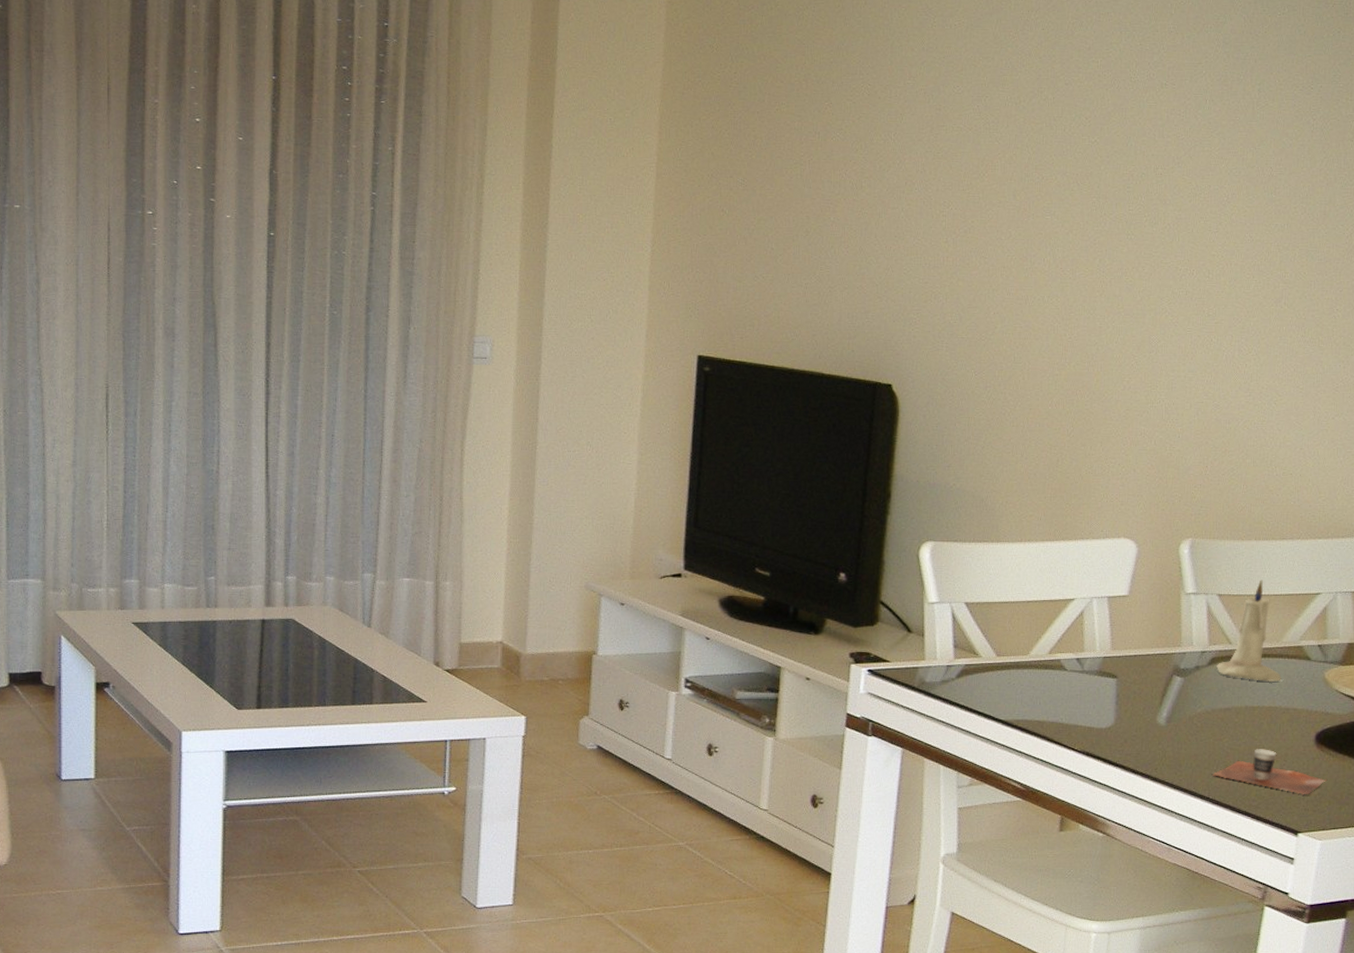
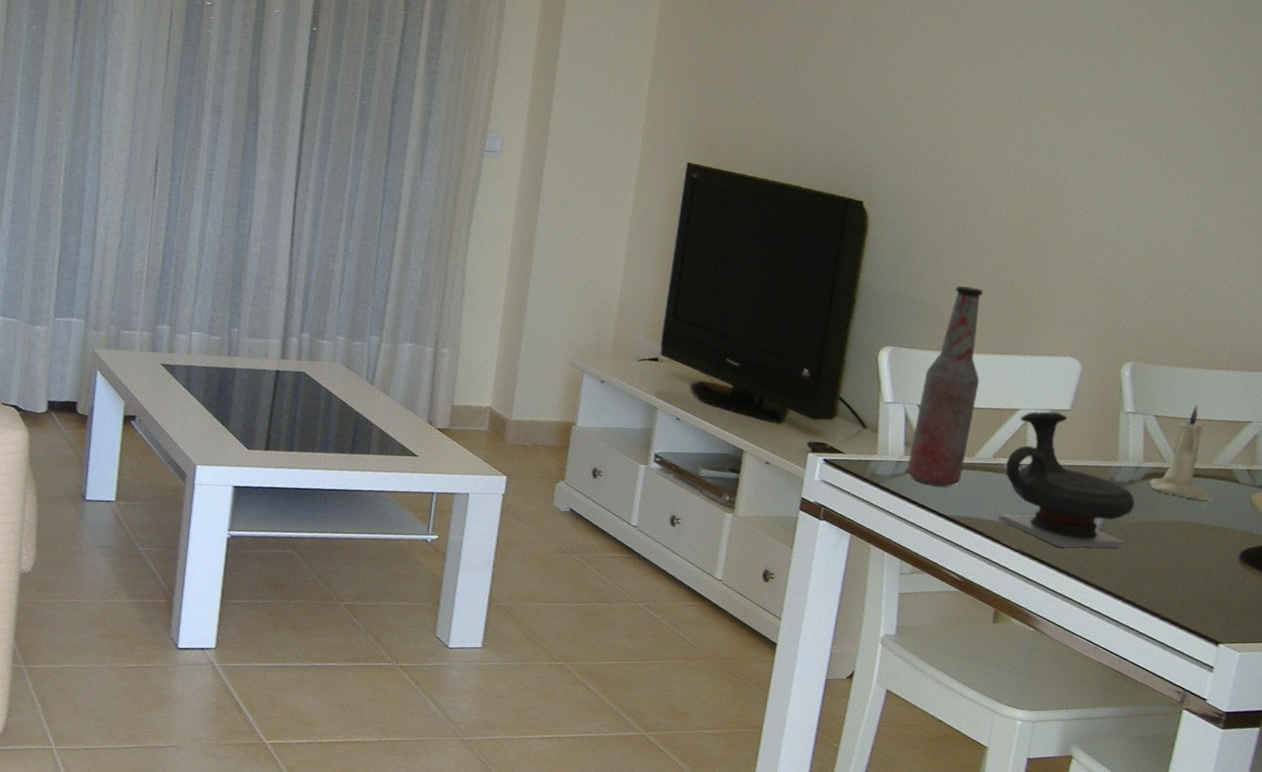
bottle: none [958,469,1030,690] -> present [907,286,983,487]
teapot: none [1059,599,1201,745] -> present [999,411,1134,548]
cup: present [1212,749,1326,794] -> none [1140,561,1248,608]

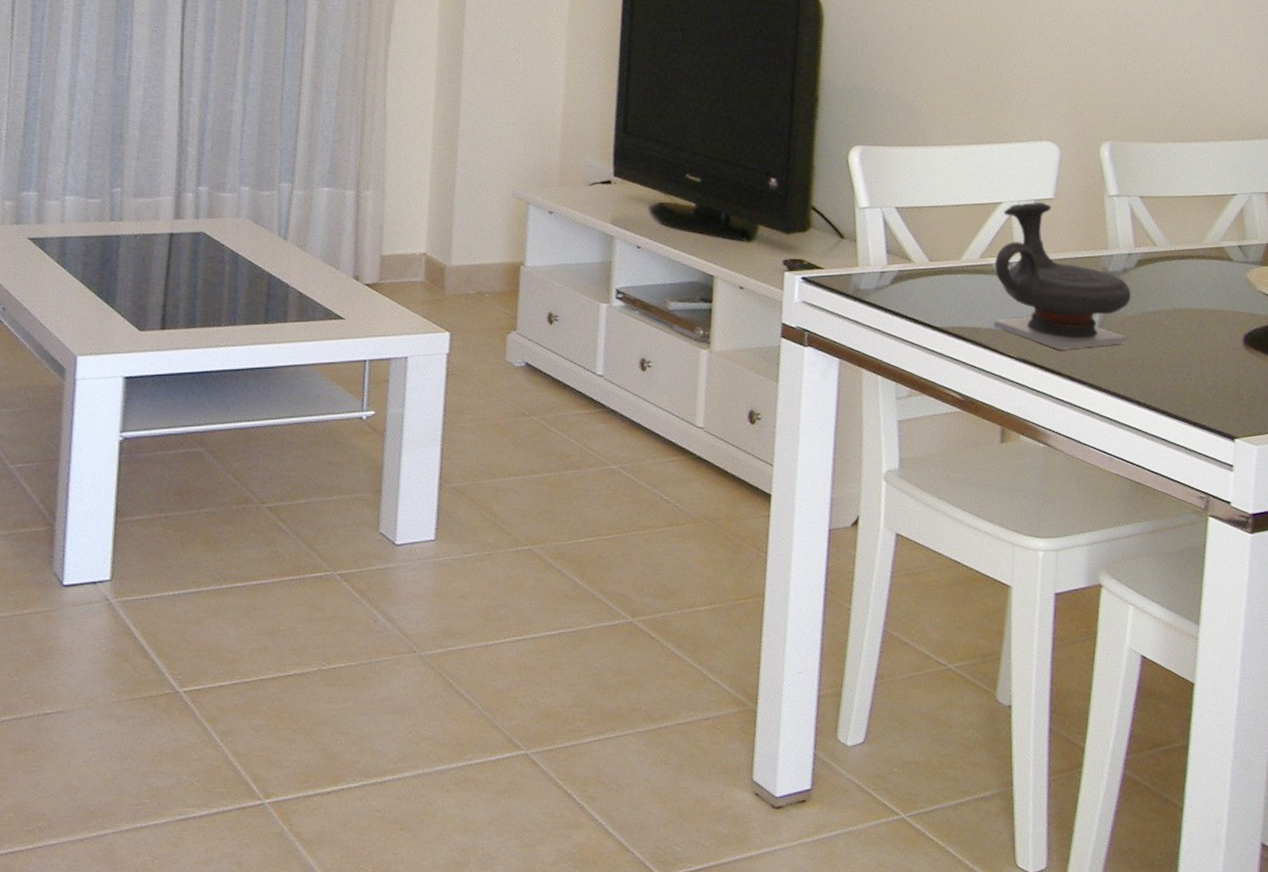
bottle: present [907,286,983,487] -> none [892,73,957,296]
candle: present [1150,405,1211,501] -> none [1143,181,1206,283]

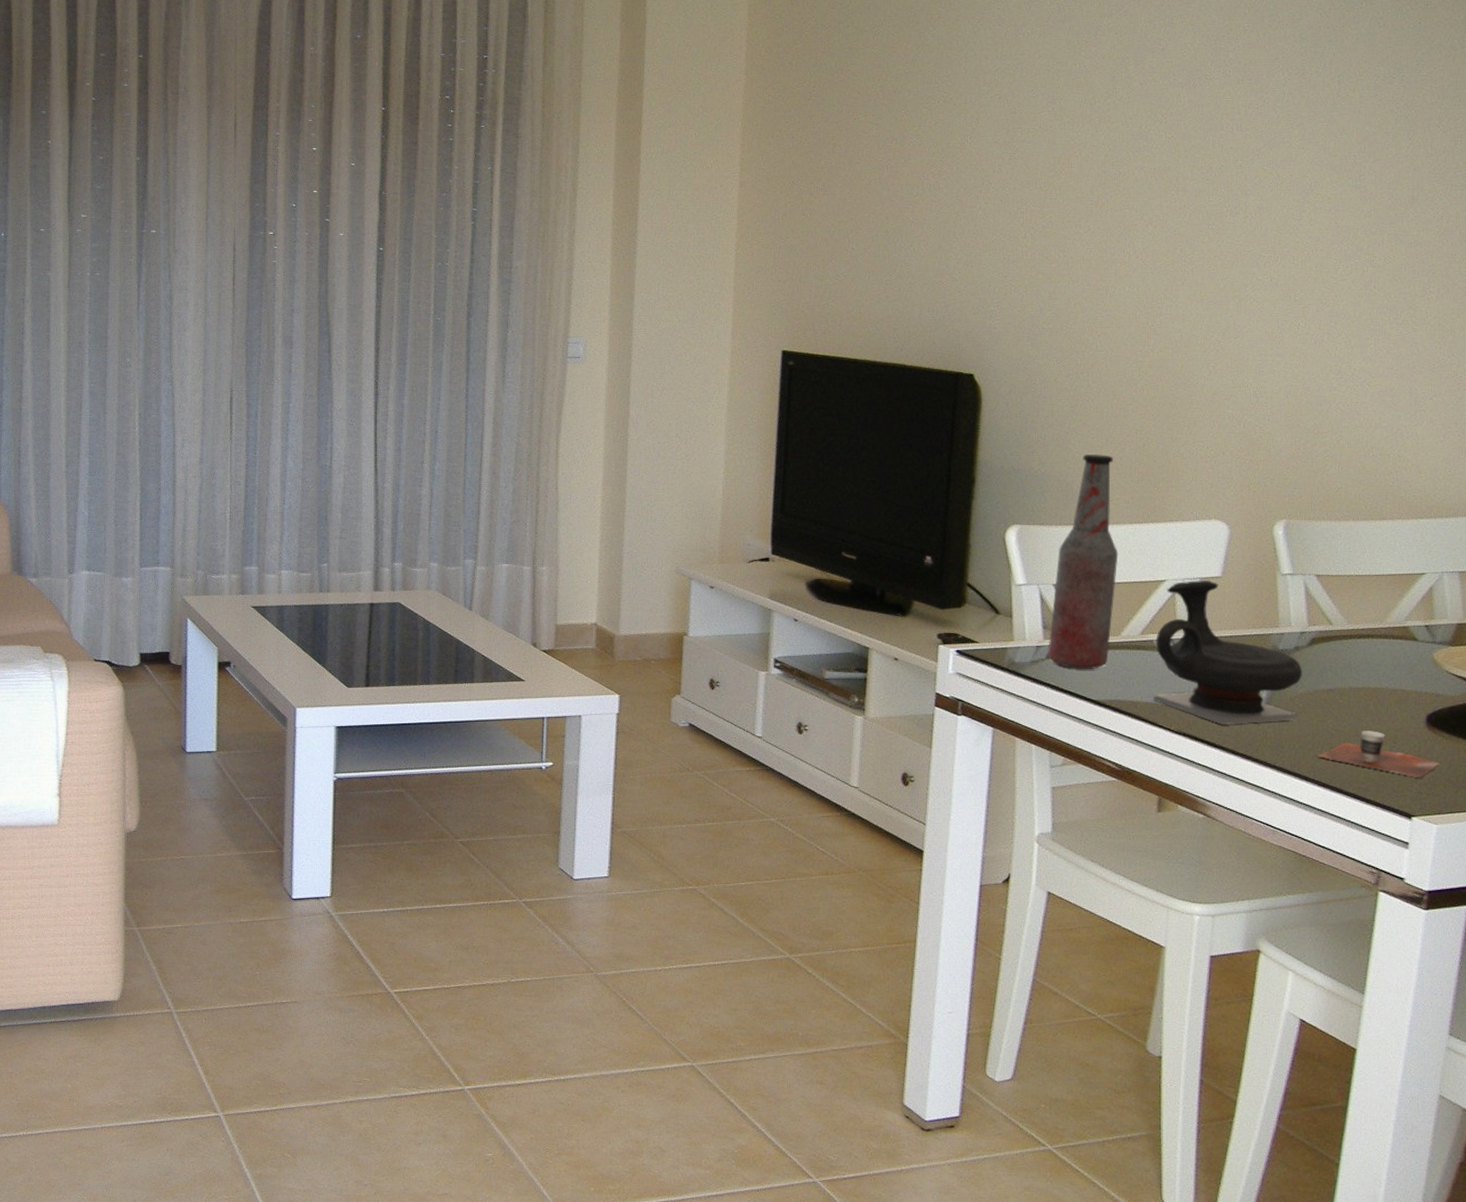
bottle: none [892,73,957,296] -> present [1048,453,1118,670]
cup: none [1147,352,1258,398] -> present [1317,730,1440,777]

